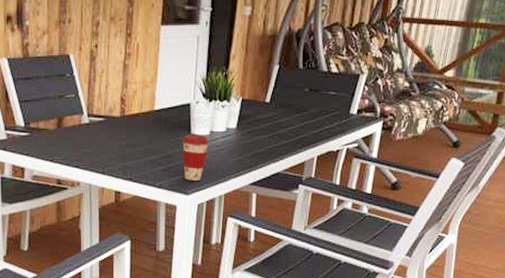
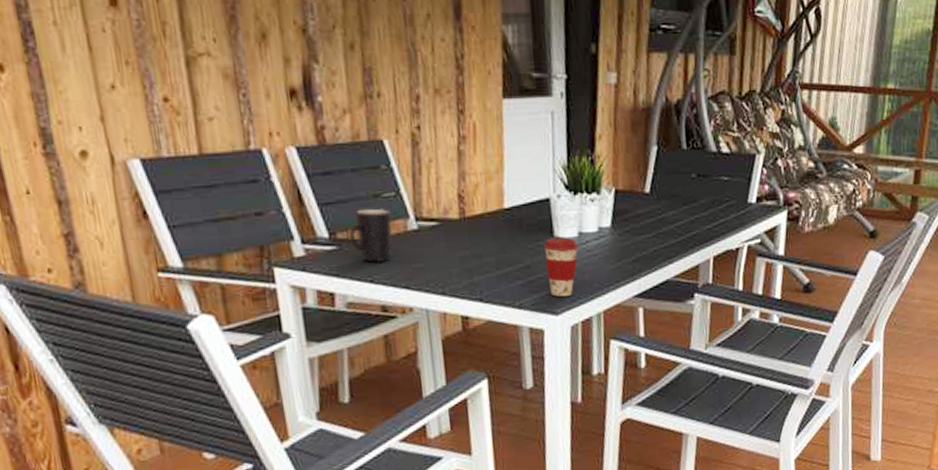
mug: none [38,106,71,146] -> present [348,208,393,262]

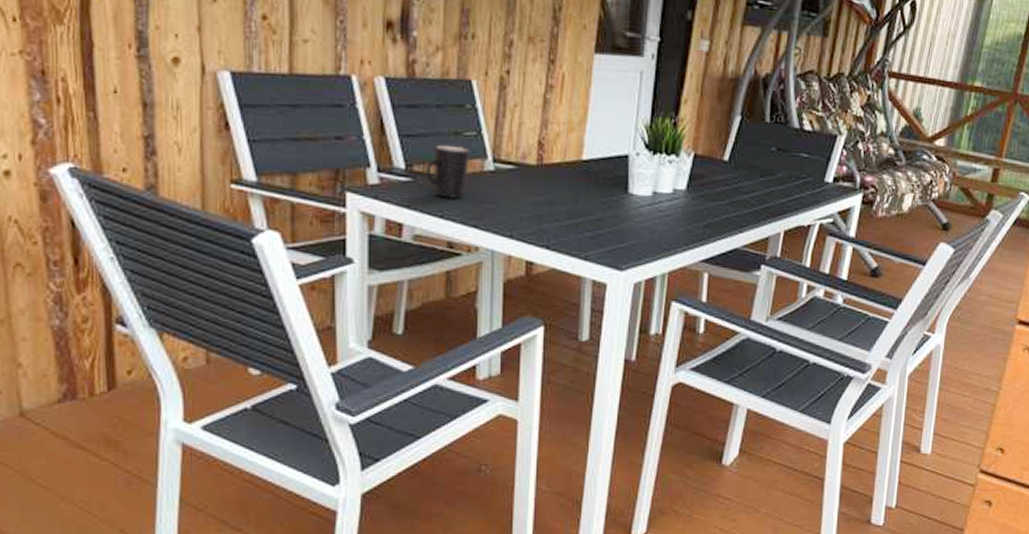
coffee cup: present [543,237,579,297] -> none [616,194,652,254]

